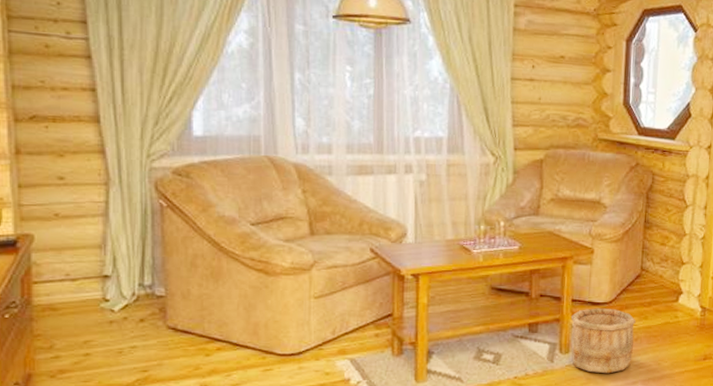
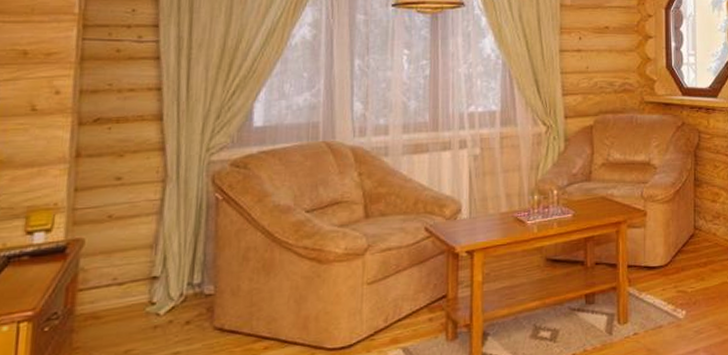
wooden bucket: present [570,308,636,374] -> none [627,271,693,343]

